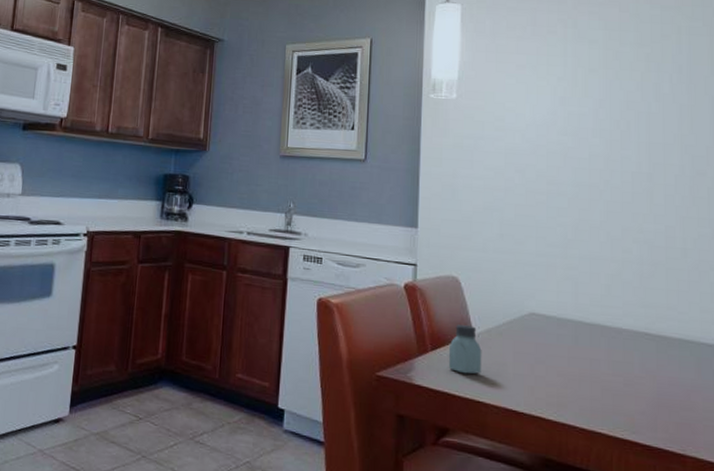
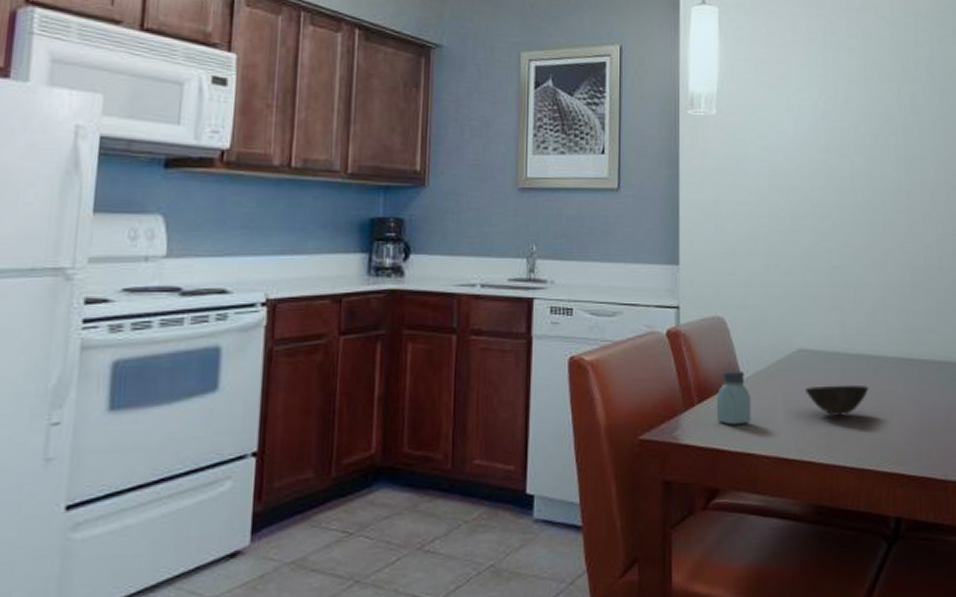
bowl: none [535,348,602,380] -> present [804,384,869,417]

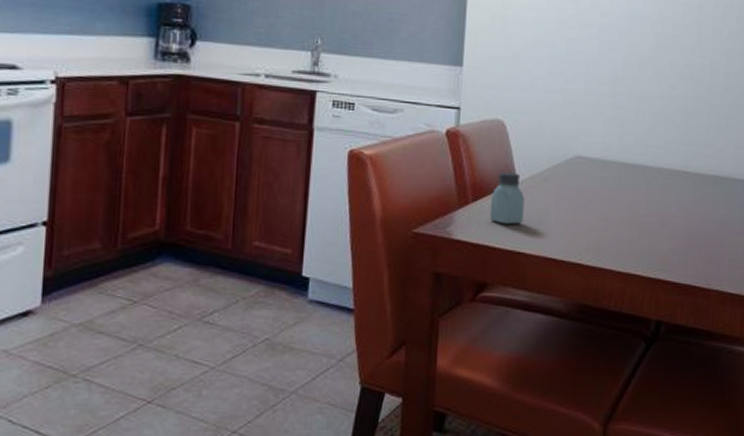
bowl: present [804,384,869,417] -> none [578,192,642,223]

